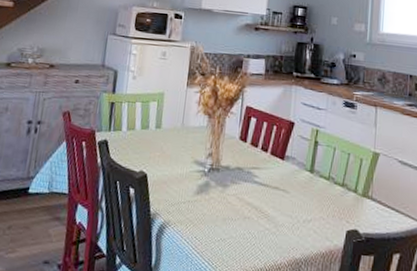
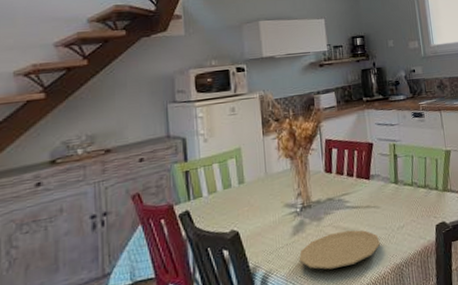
plate: none [198,204,283,244] -> present [299,230,381,270]

